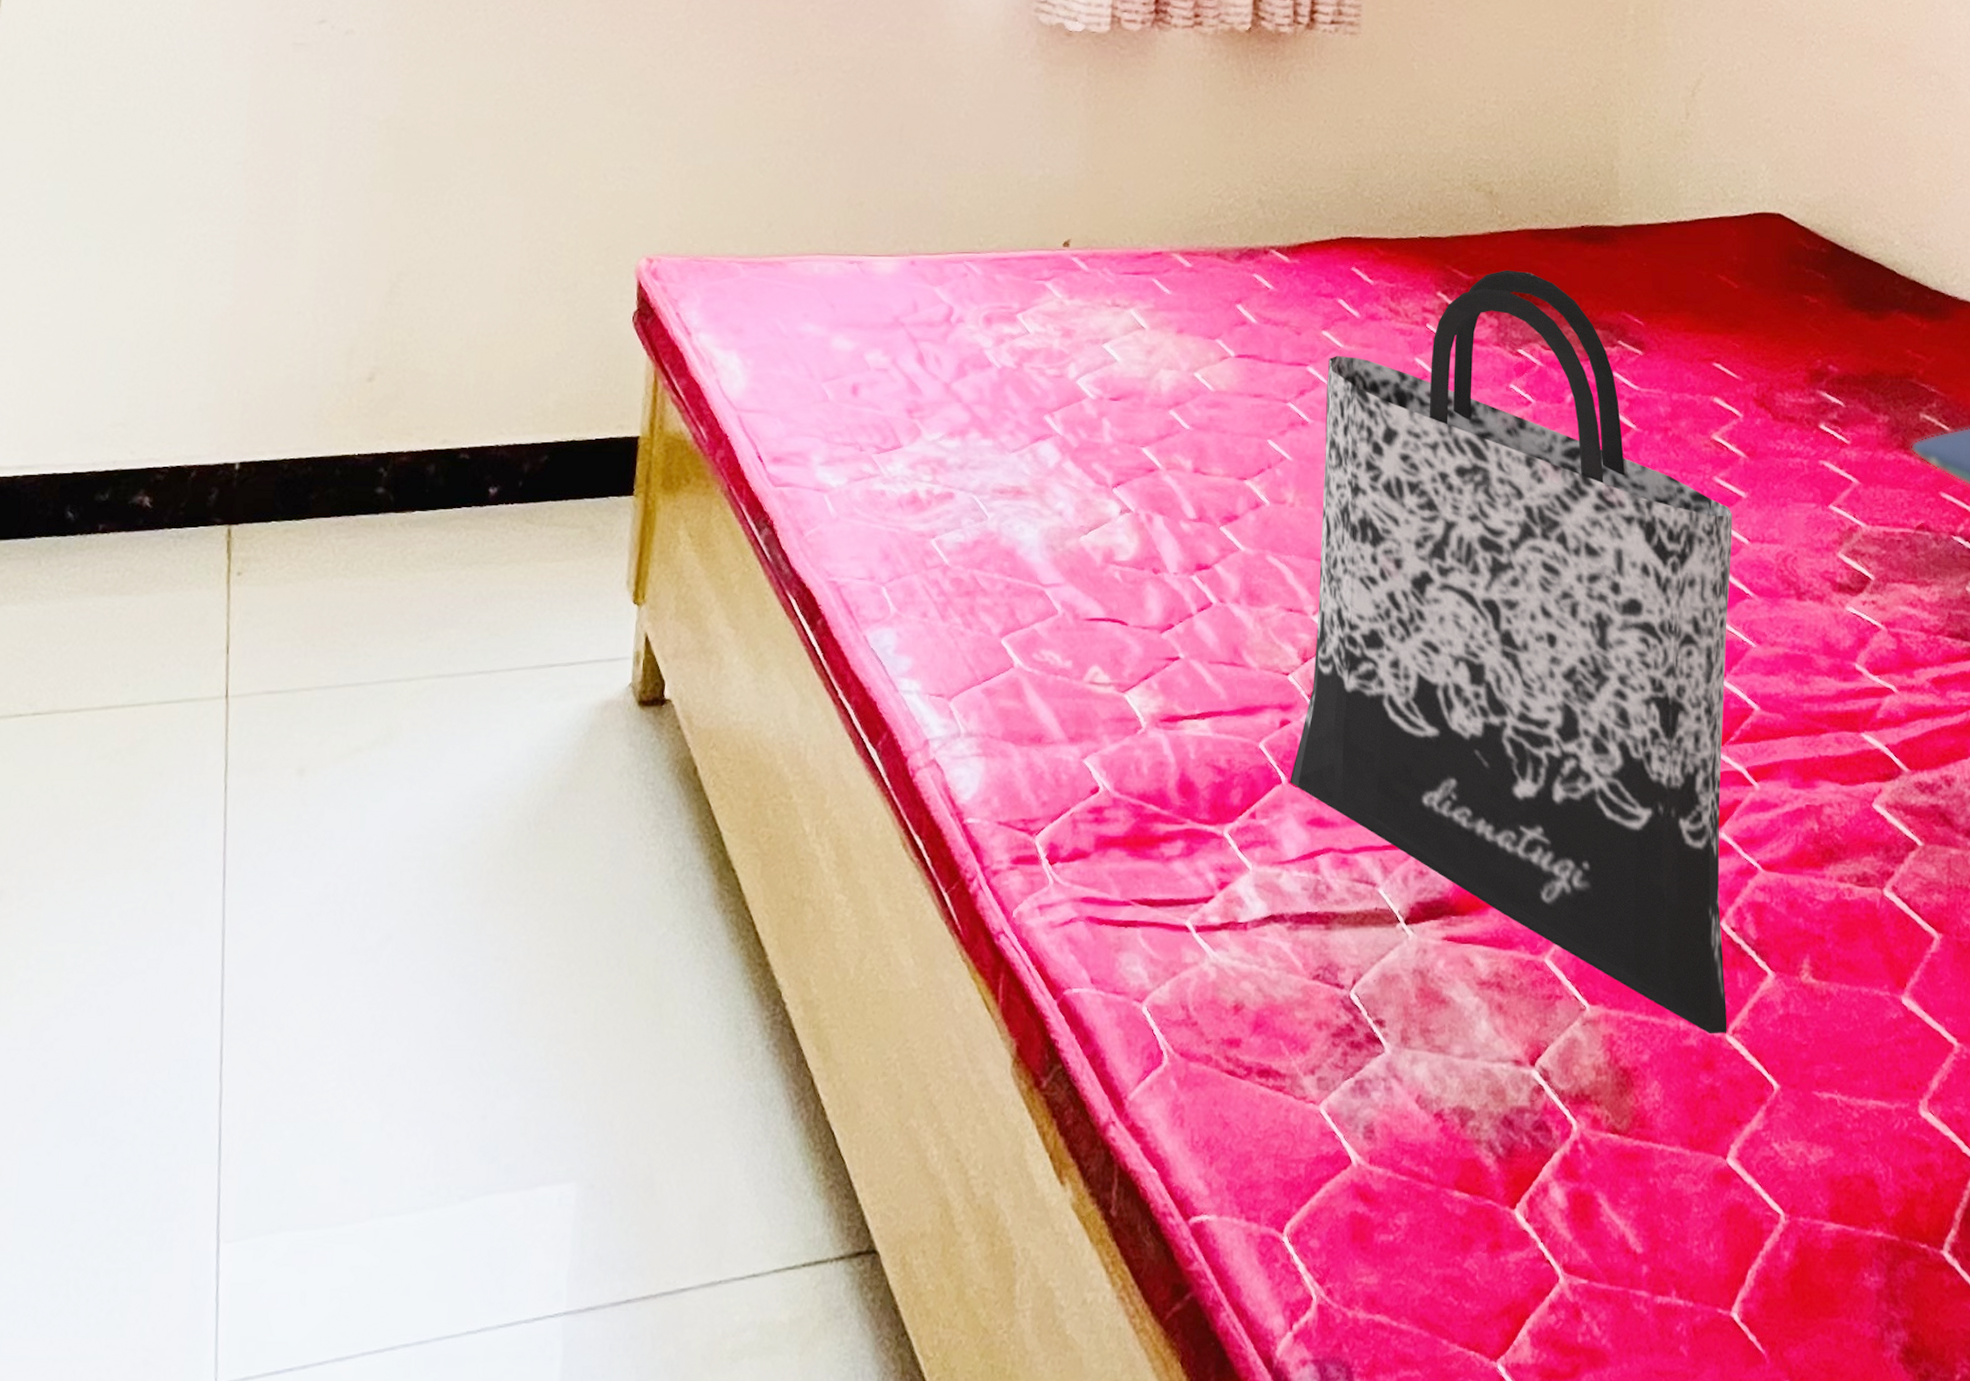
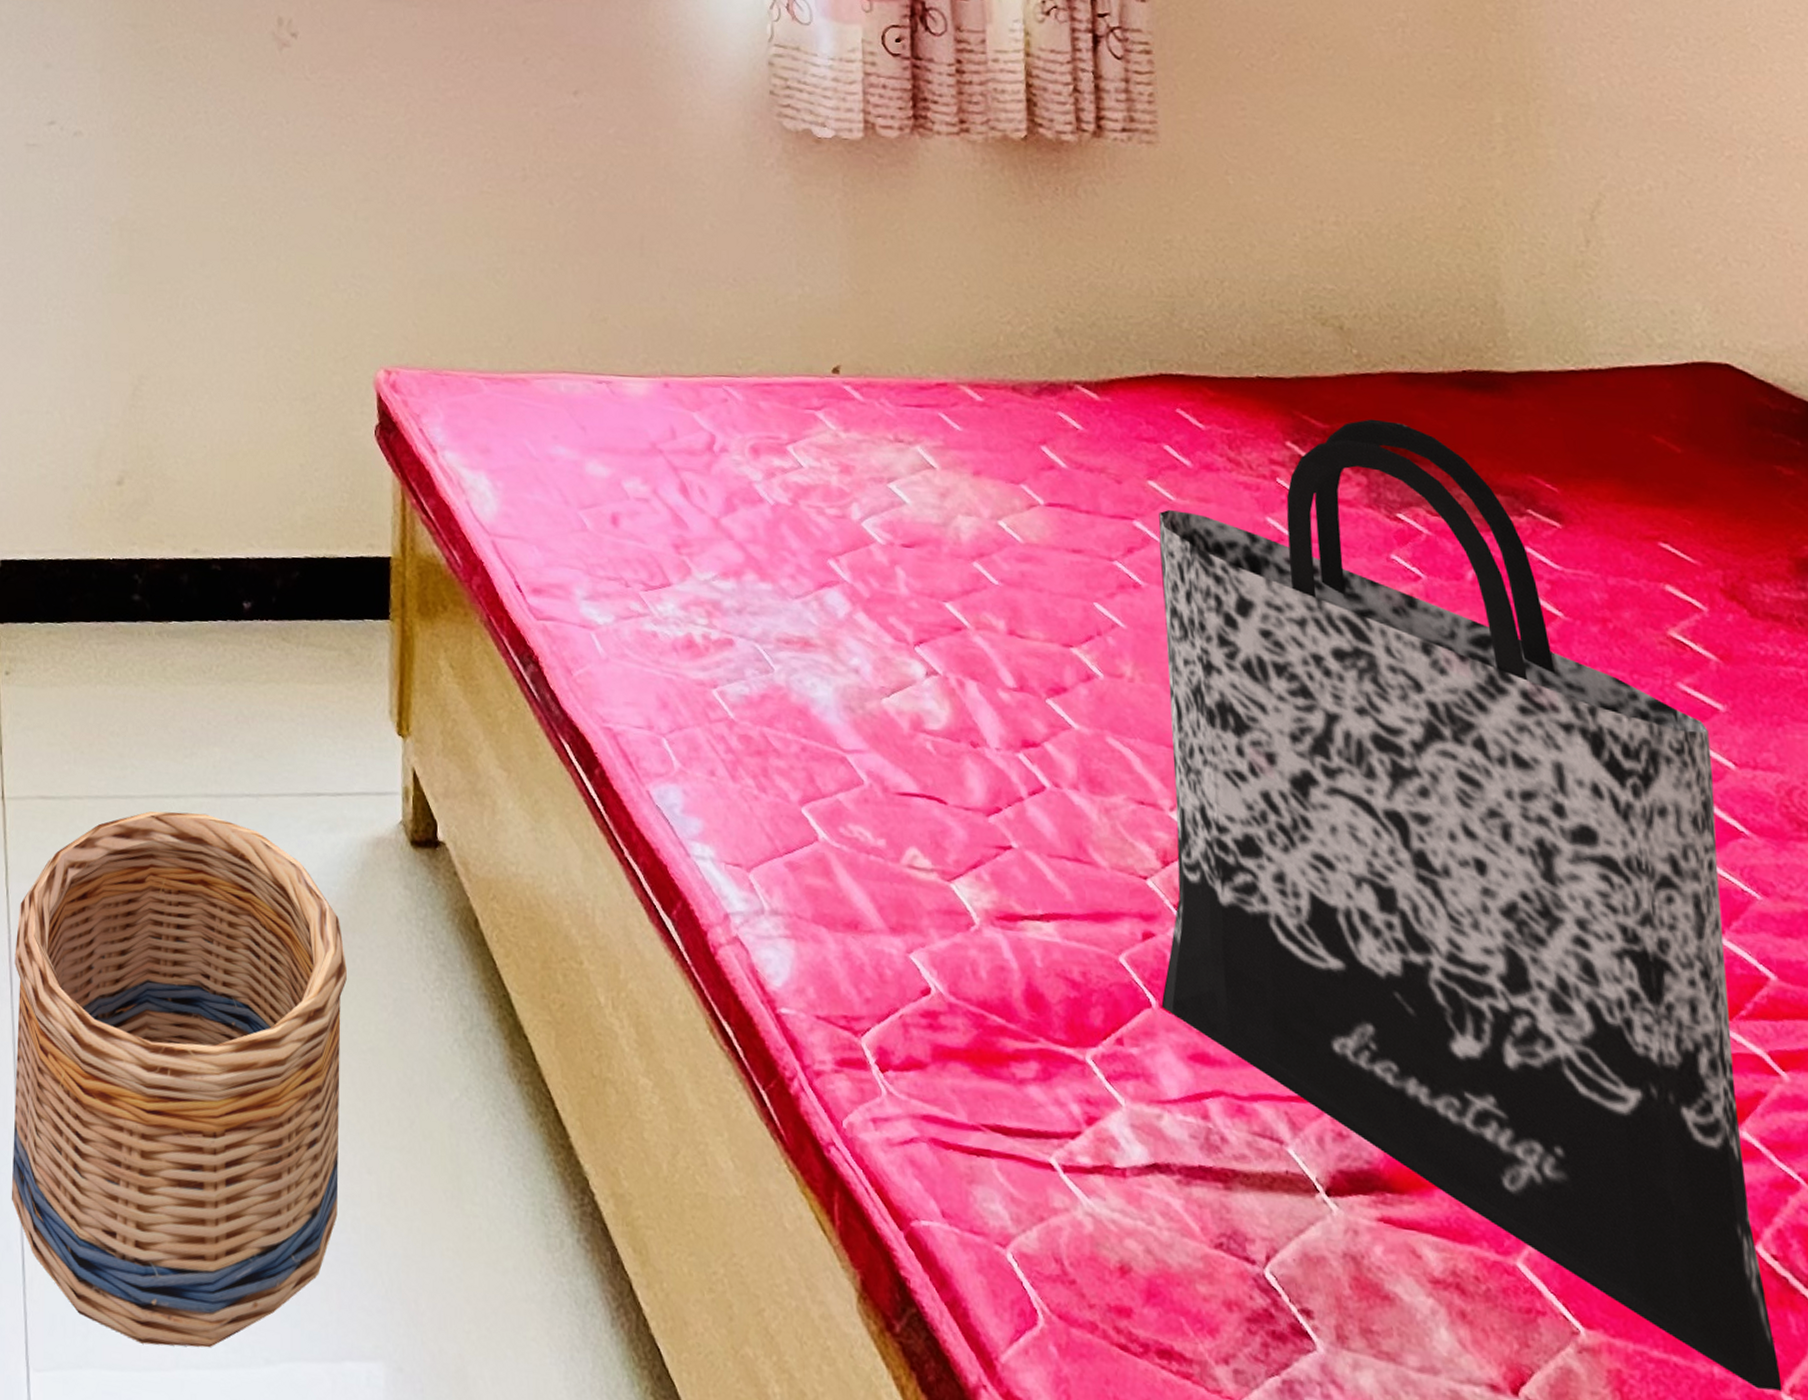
basket: none [211,693,567,1200] -> present [11,811,347,1348]

